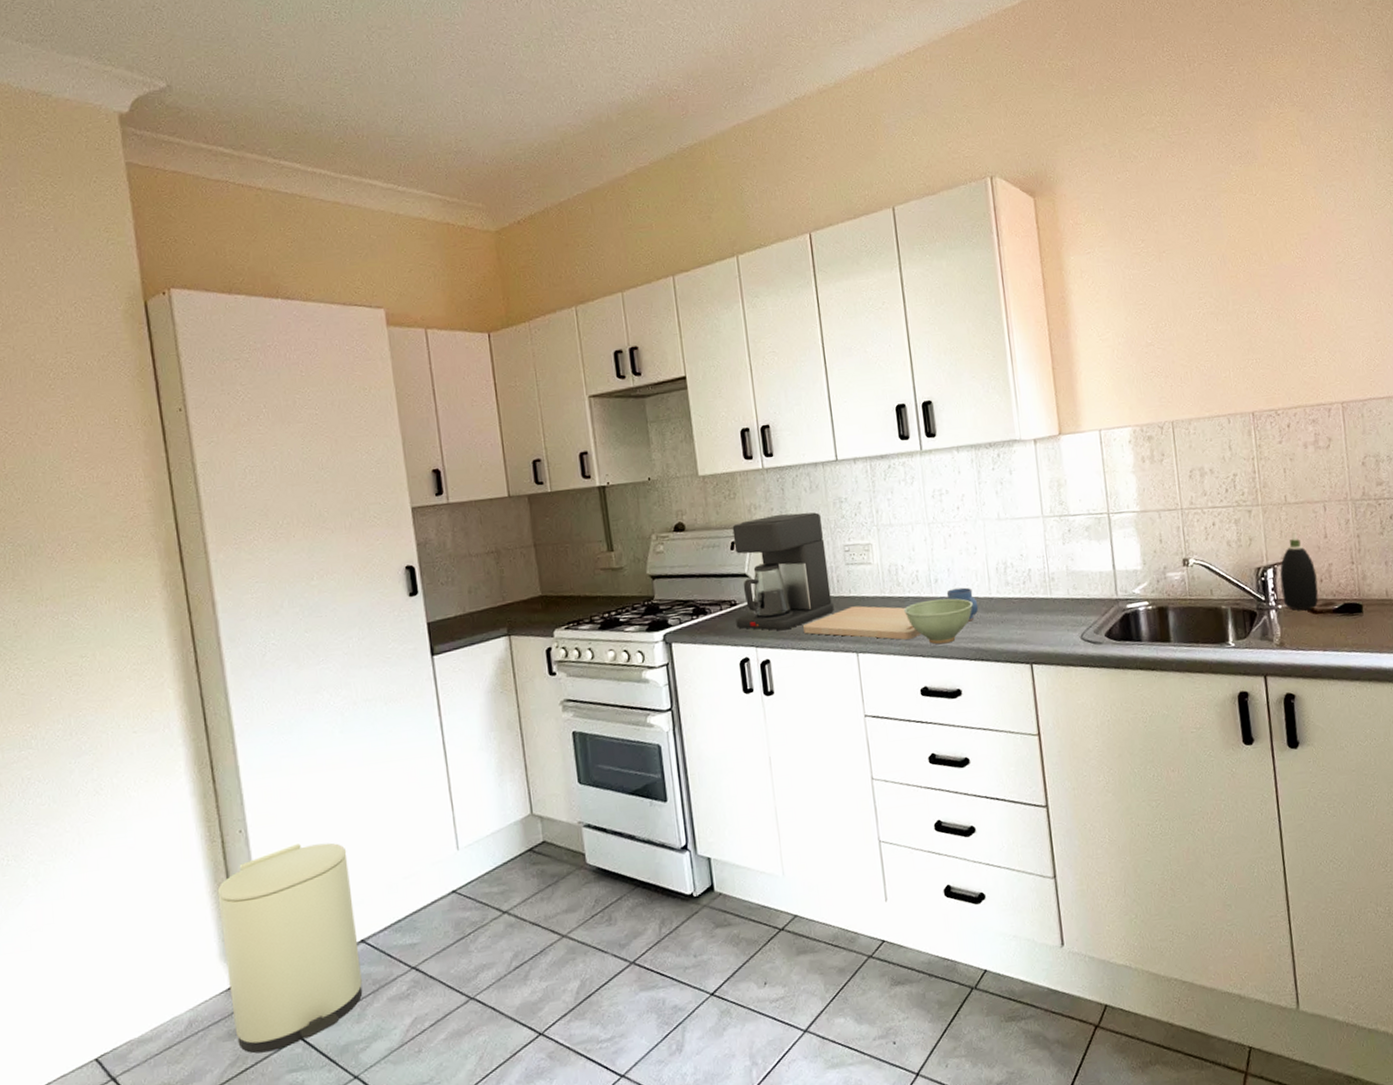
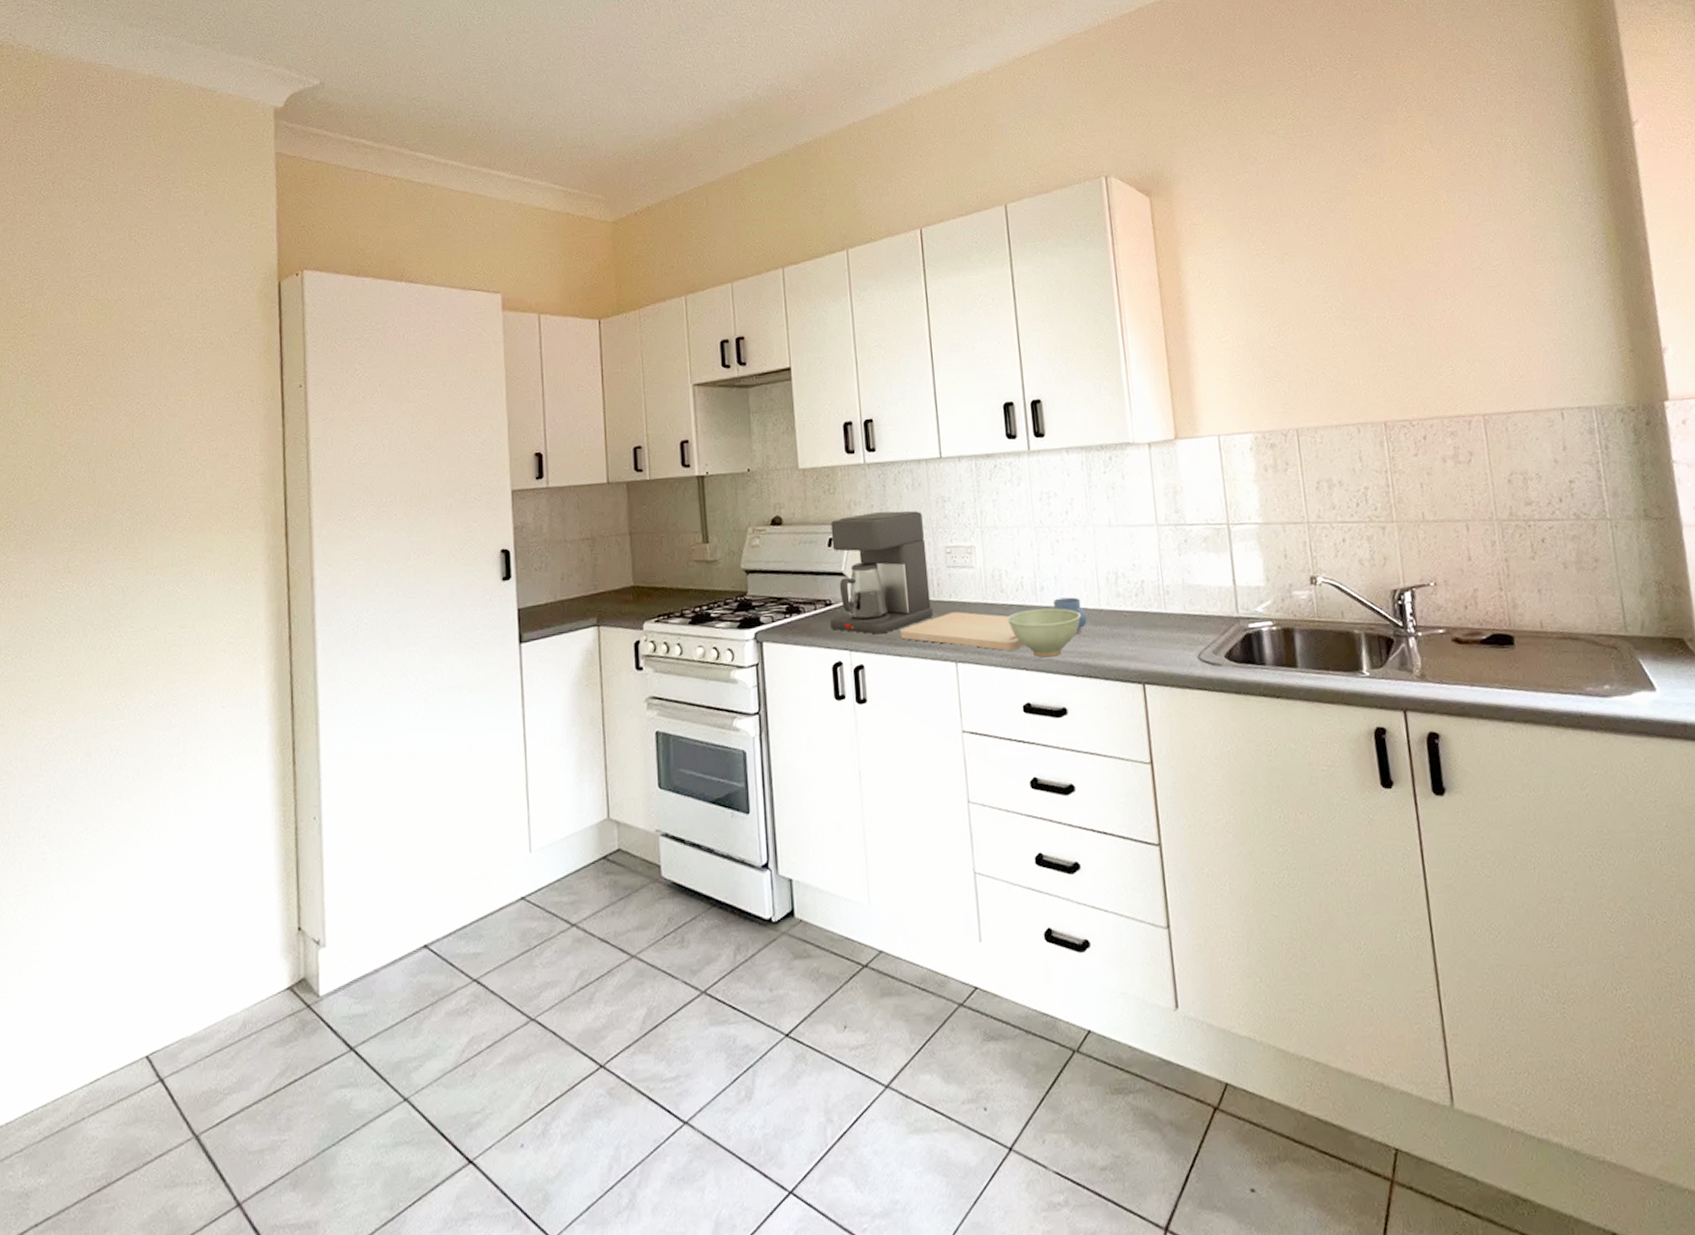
pedal bin: present [217,842,363,1054] -> none [285,835,421,1064]
soap dispenser: present [1280,530,1318,610] -> none [1418,550,1463,639]

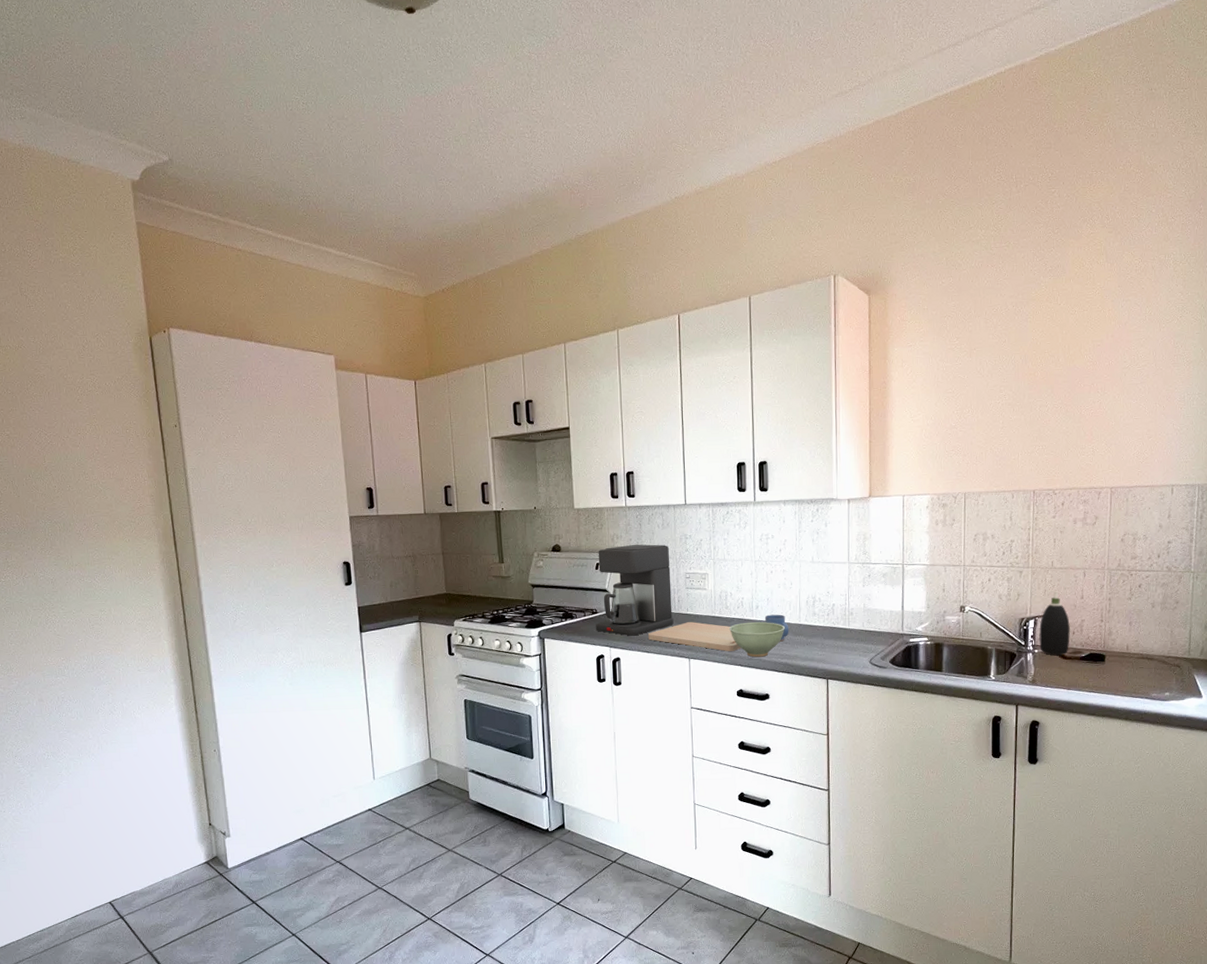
soap dispenser: none [1418,550,1463,639] -> present [1039,590,1070,655]

